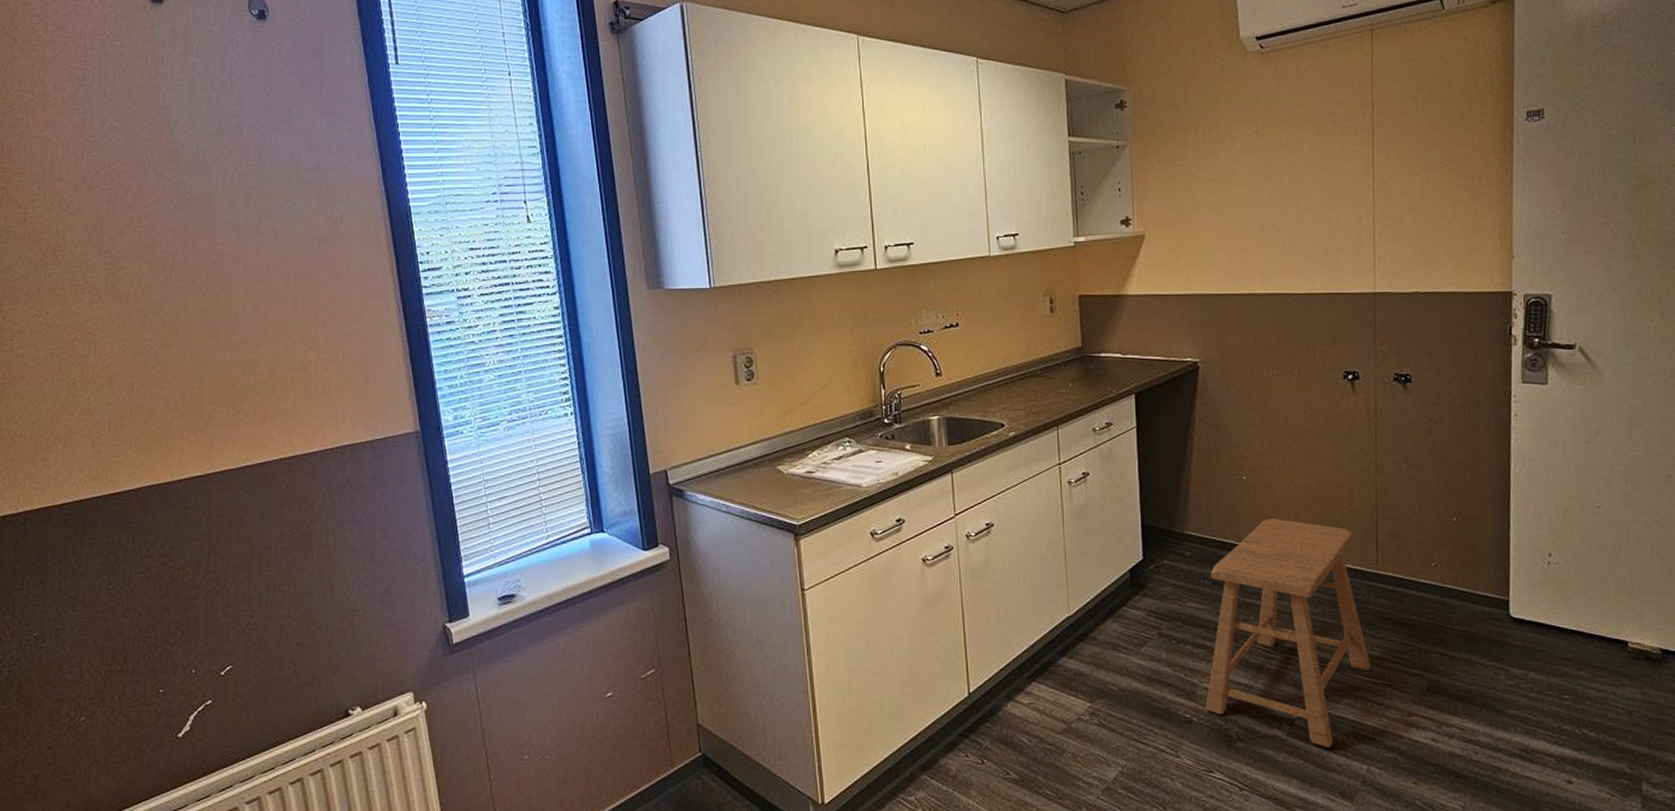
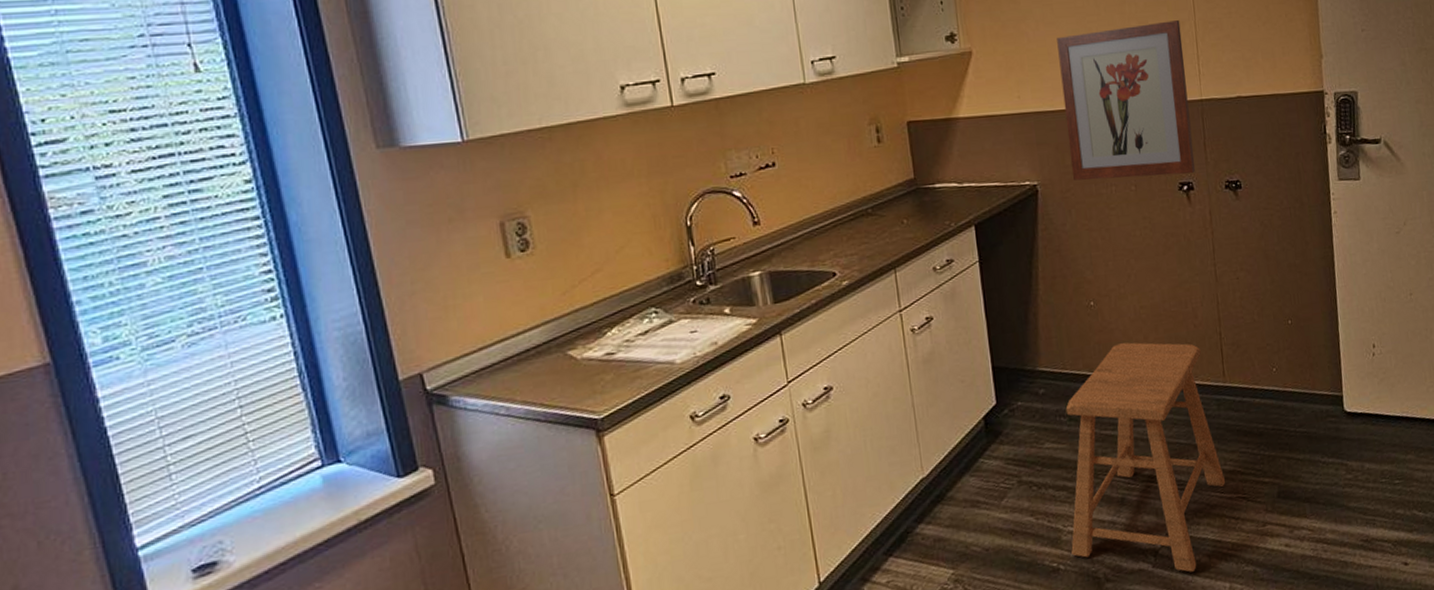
wall art: none [1229,215,1363,364] -> present [1057,20,1196,181]

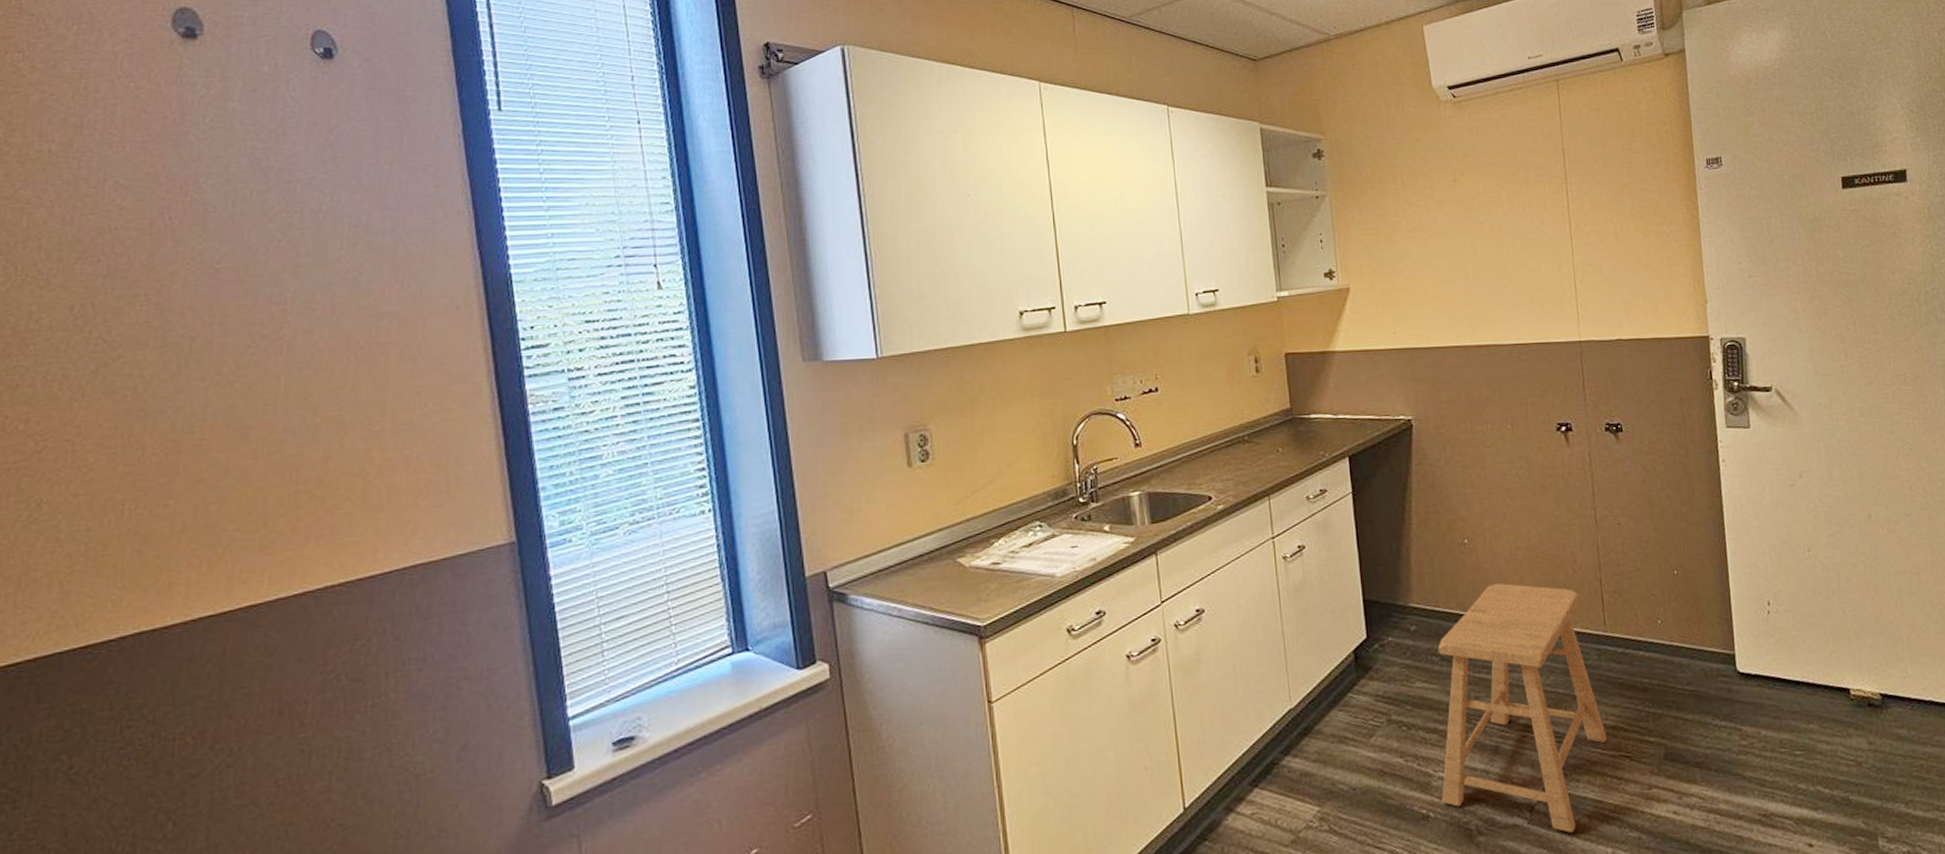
wall art: present [1057,20,1196,181] -> none [1433,263,1574,417]

